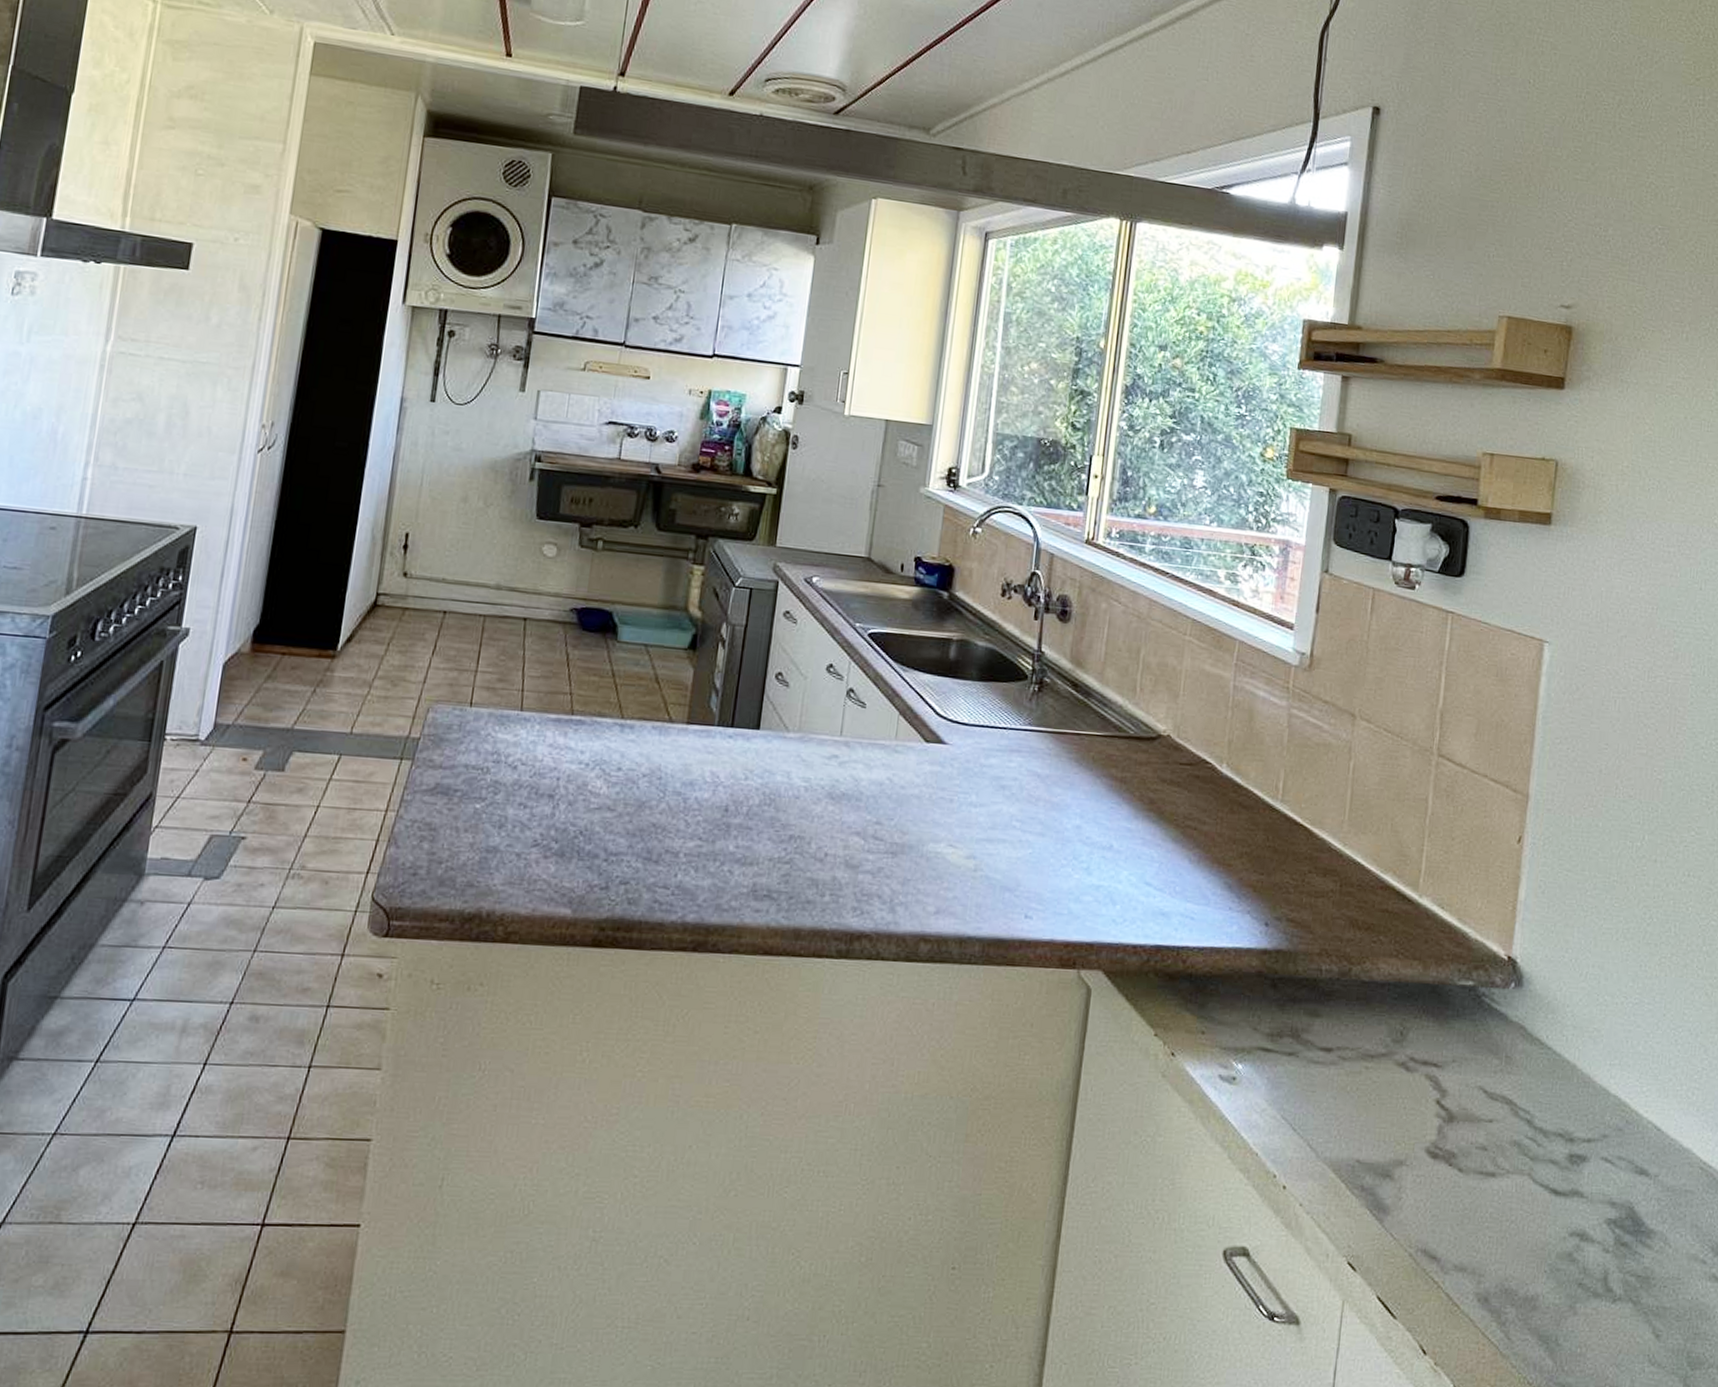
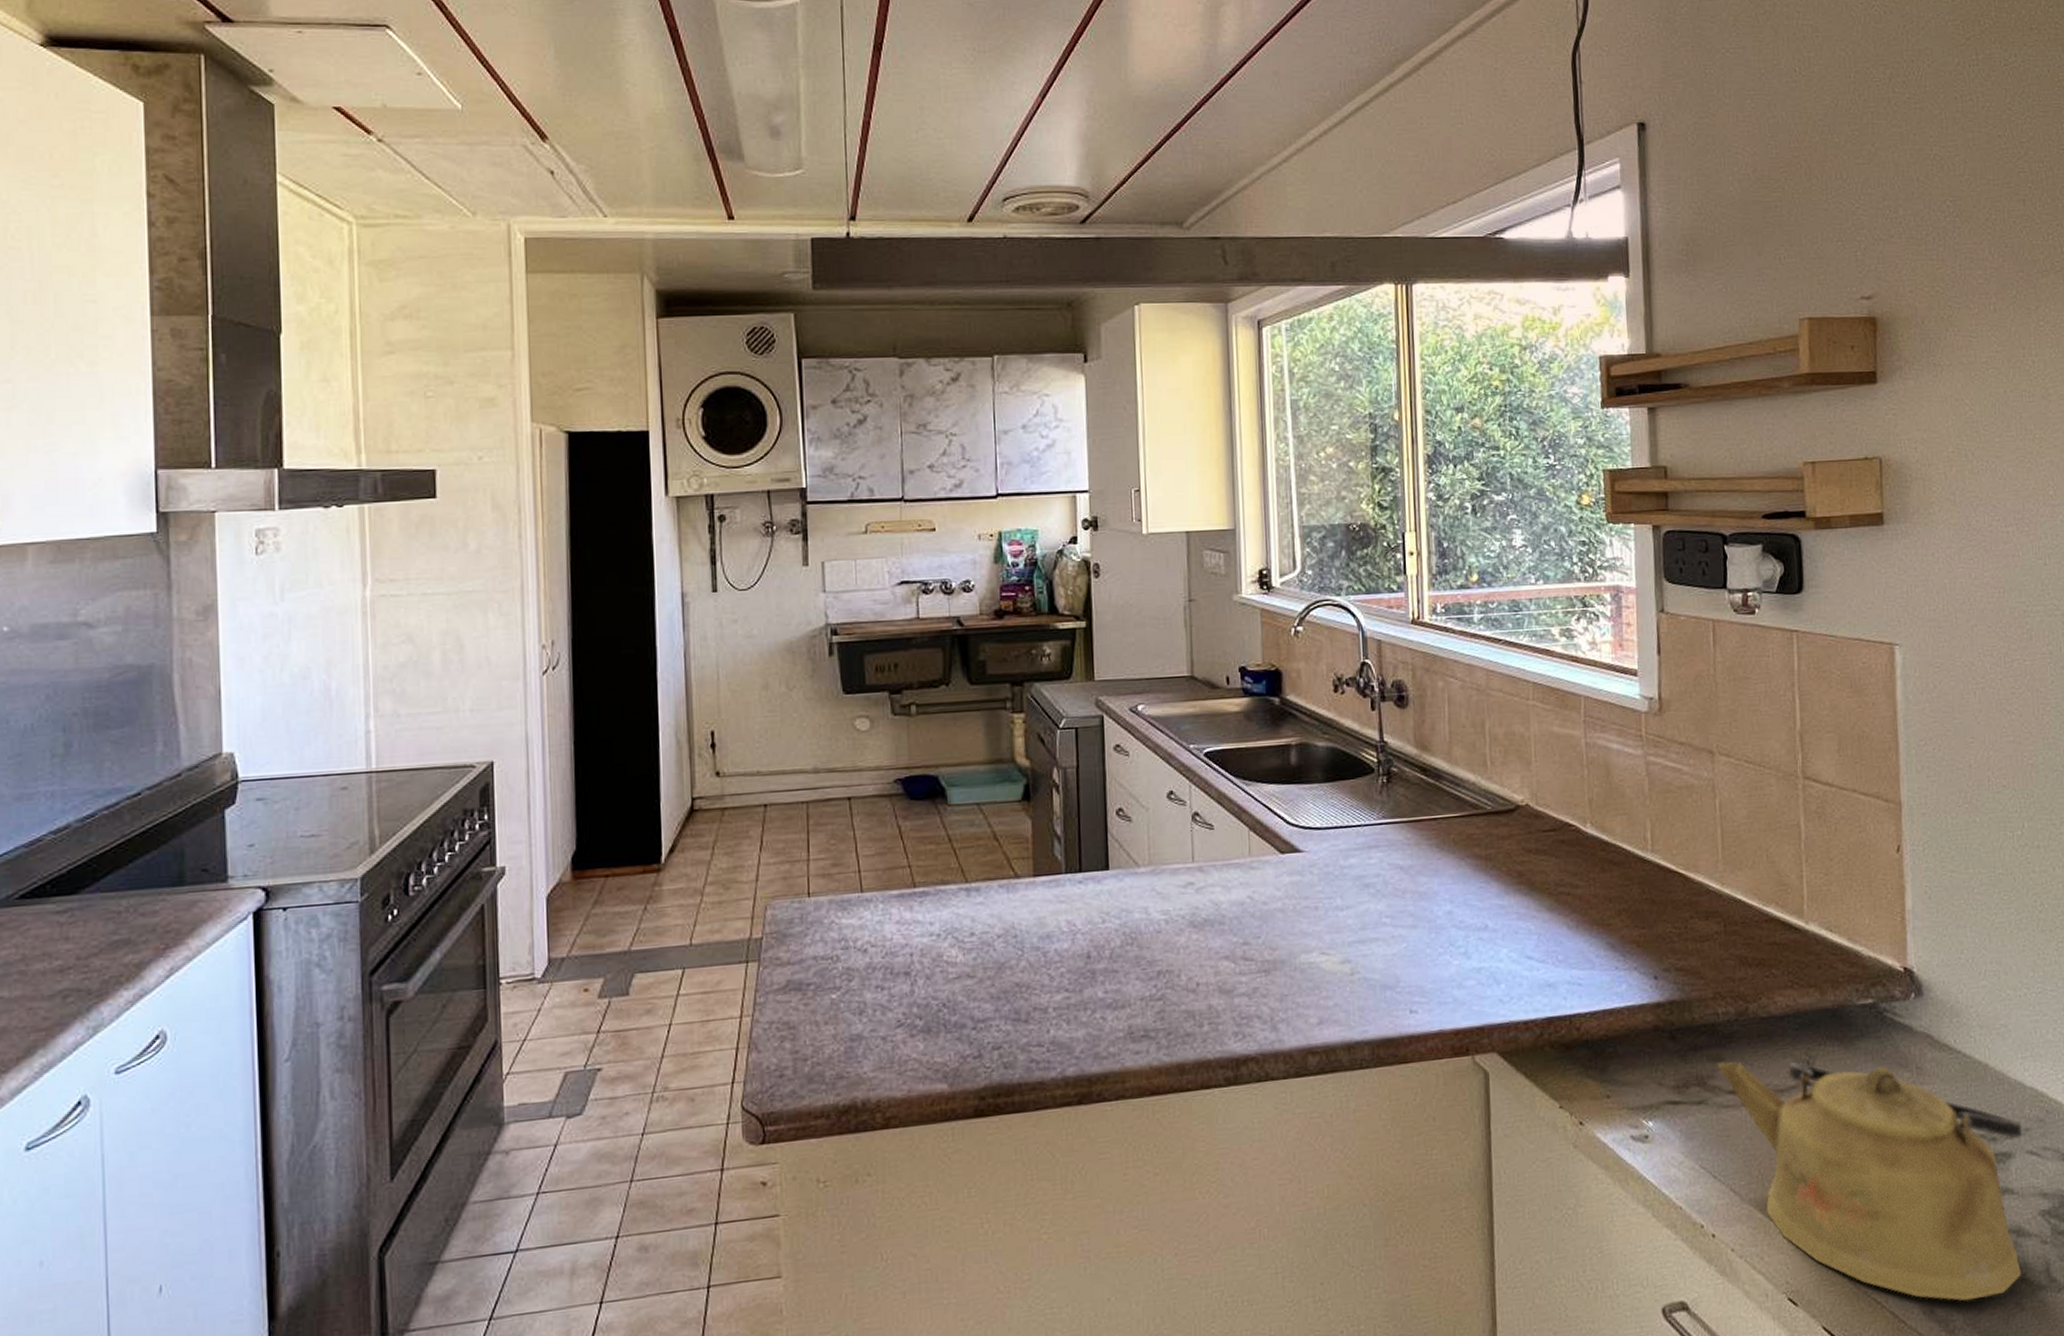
kettle: none [1314,1018,1601,1296] -> present [1718,1062,2022,1302]

